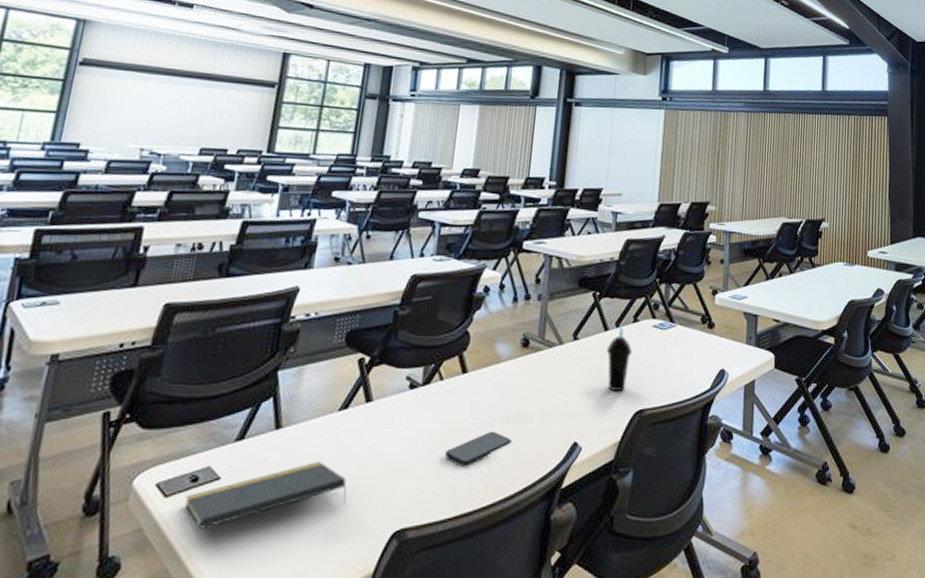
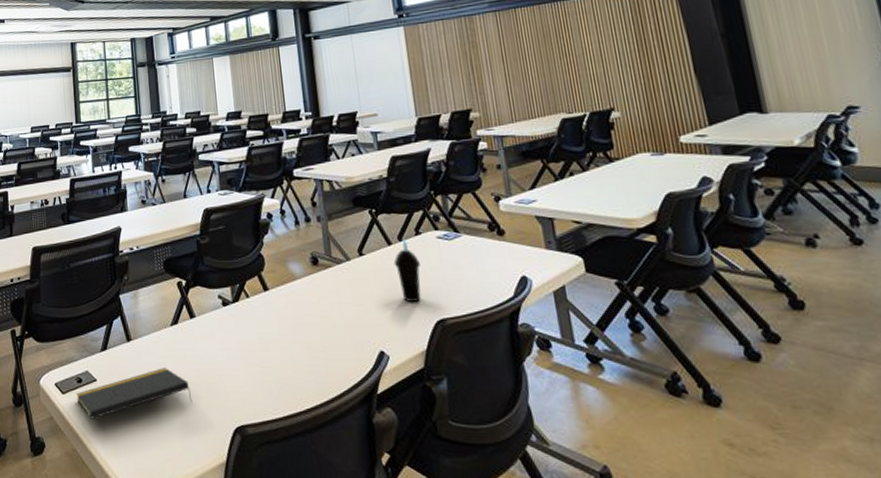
smartphone: present [445,431,511,466] -> none [264,341,321,372]

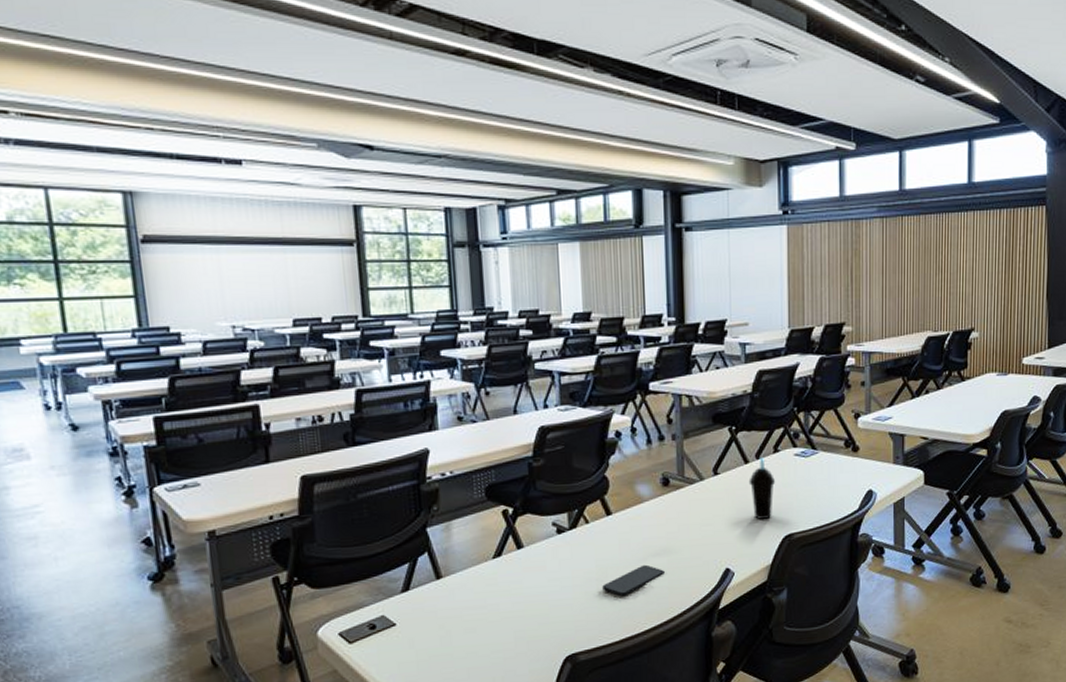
notepad: present [76,368,193,419] -> none [368,604,517,667]
smartphone: none [264,341,321,372] -> present [602,564,664,597]

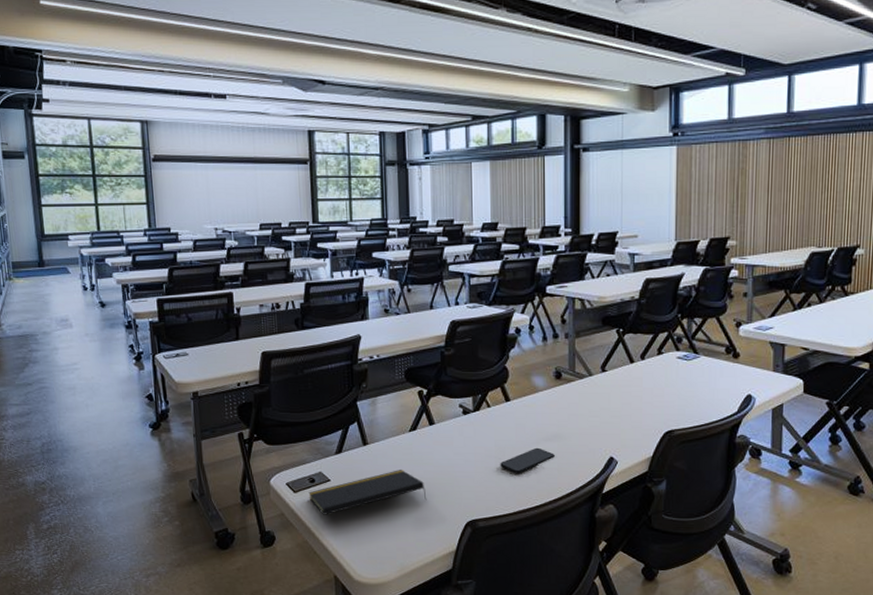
notepad: none [368,604,517,667] -> present [308,470,427,515]
cup: present [748,458,775,519] -> none [633,359,658,415]

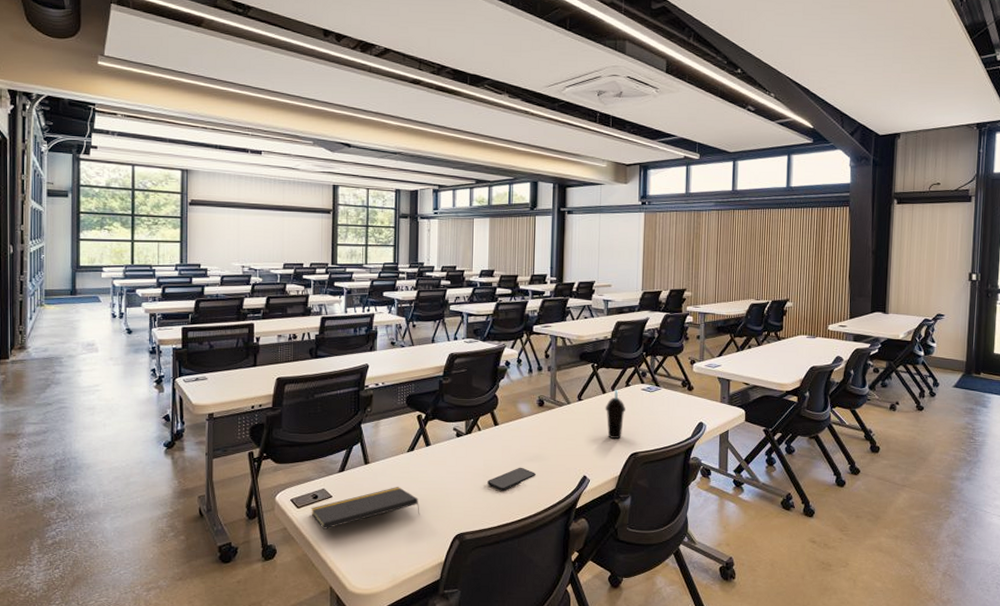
cup: none [633,359,658,415] -> present [605,390,625,439]

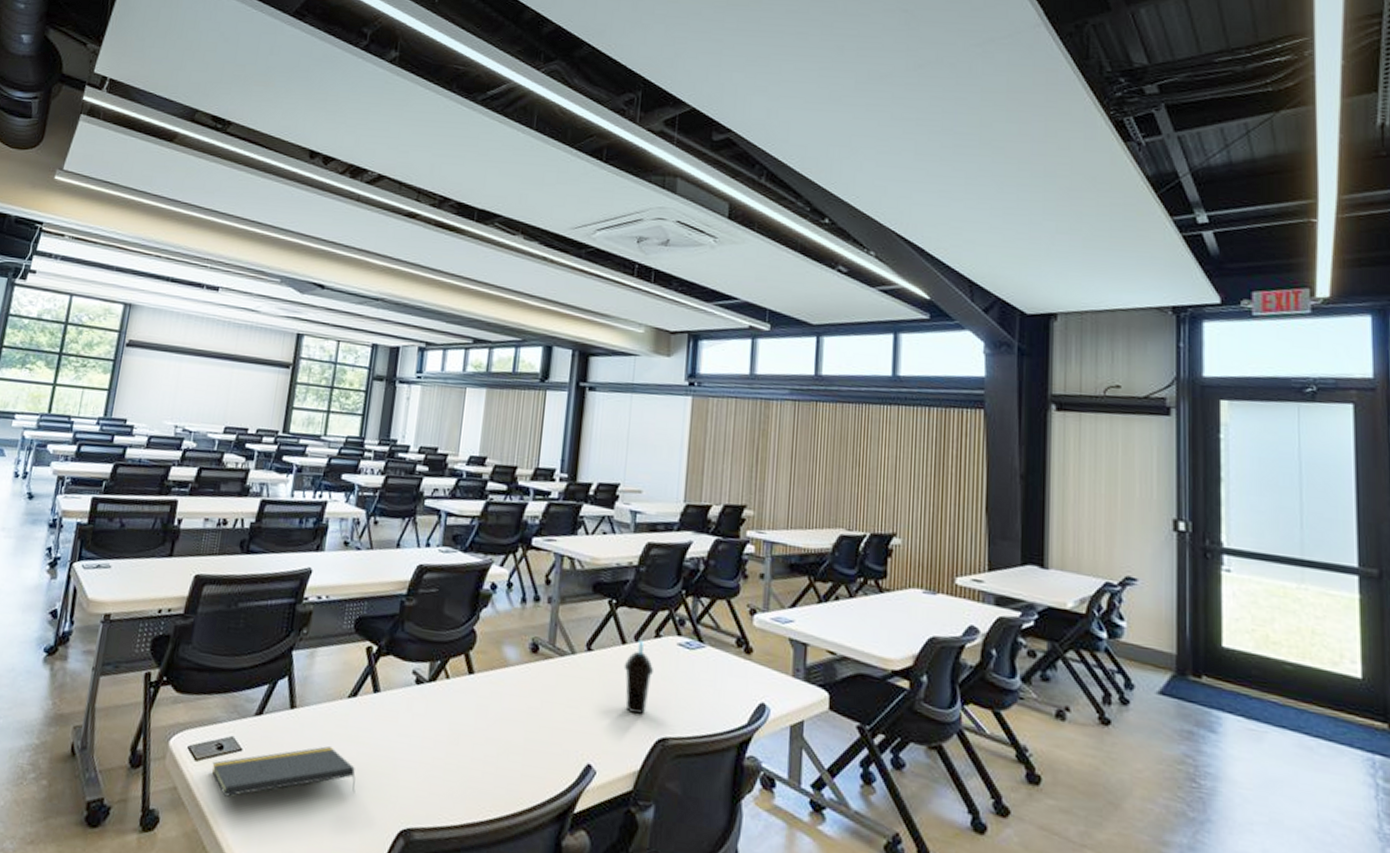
smartphone: present [487,467,536,491] -> none [451,739,520,773]

